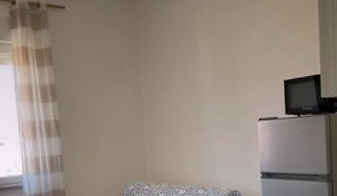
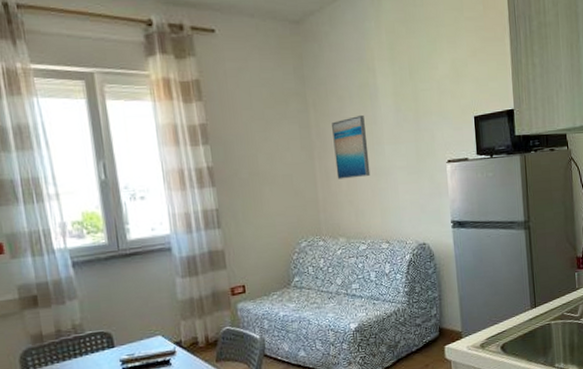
wall art: none [159,78,191,133] -> present [332,114,371,179]

